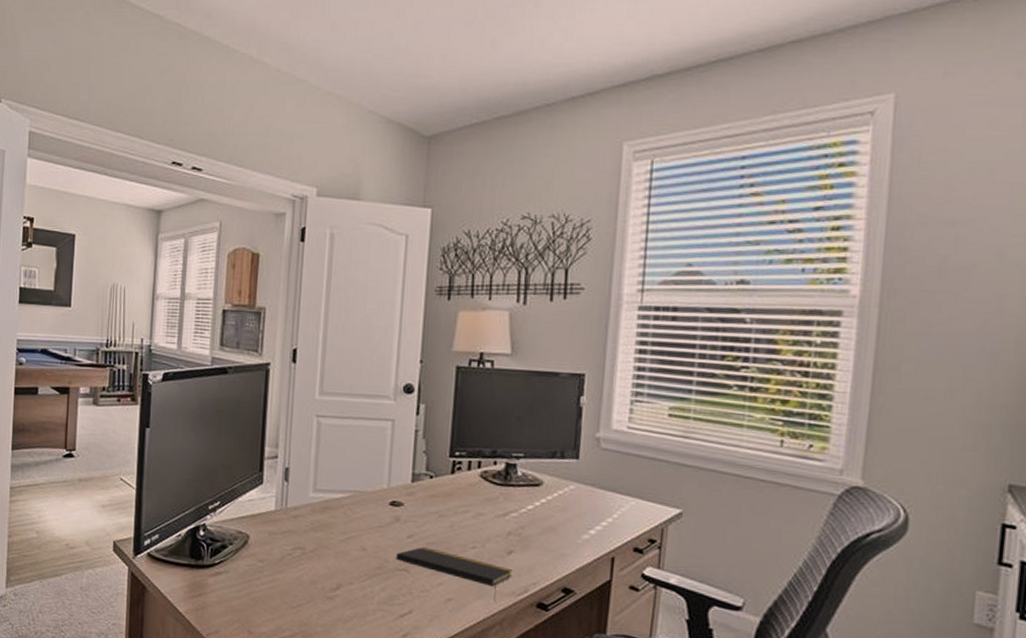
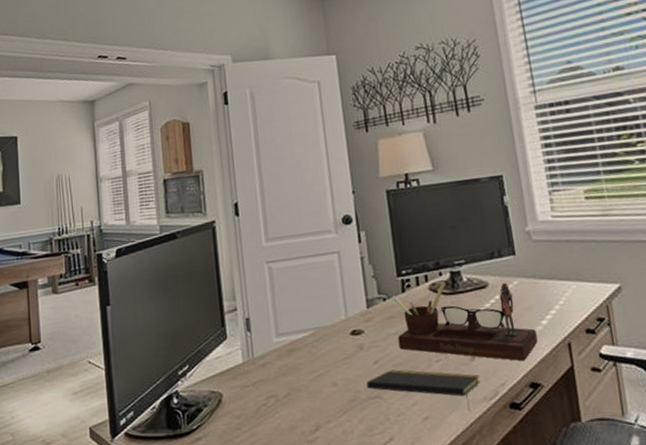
desk organizer: none [436,470,582,566] -> present [392,280,538,362]

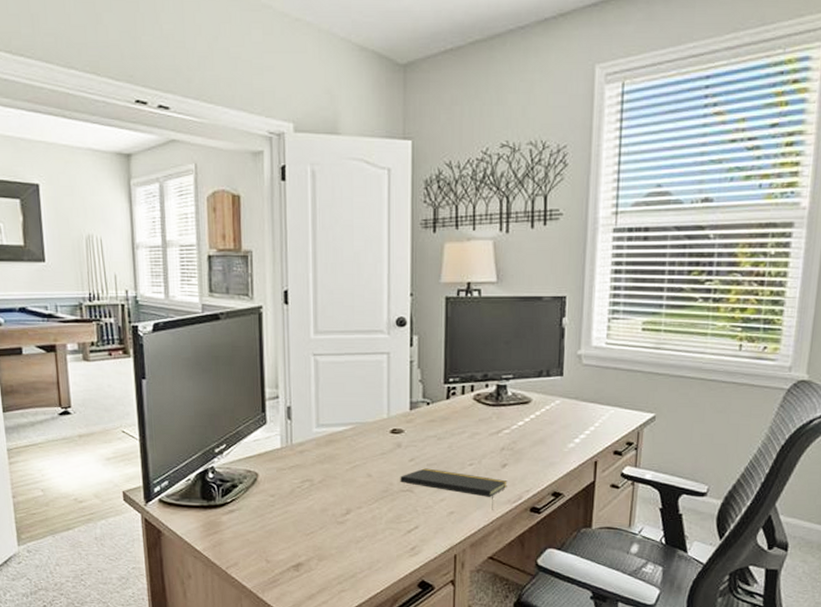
desk organizer: present [392,280,538,362] -> none [436,392,568,473]

